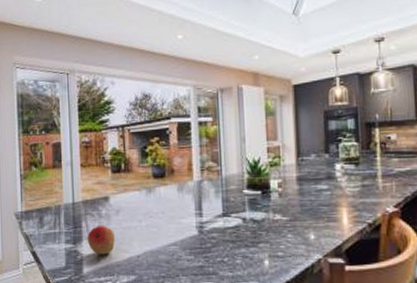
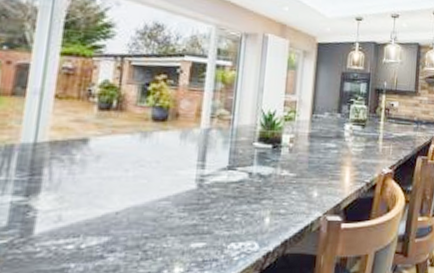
fruit: present [87,226,115,255] -> none [47,174,89,211]

